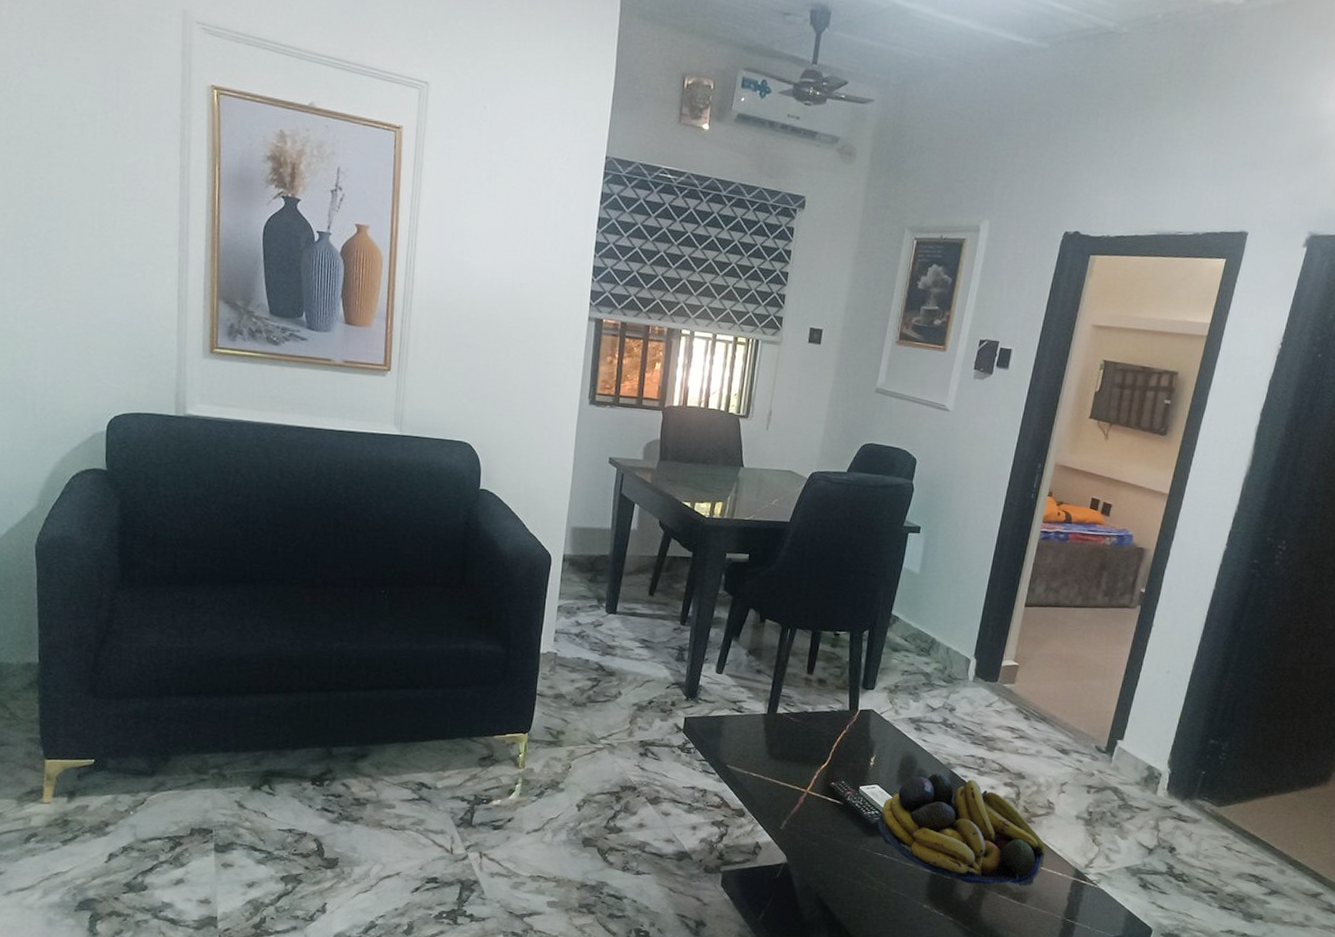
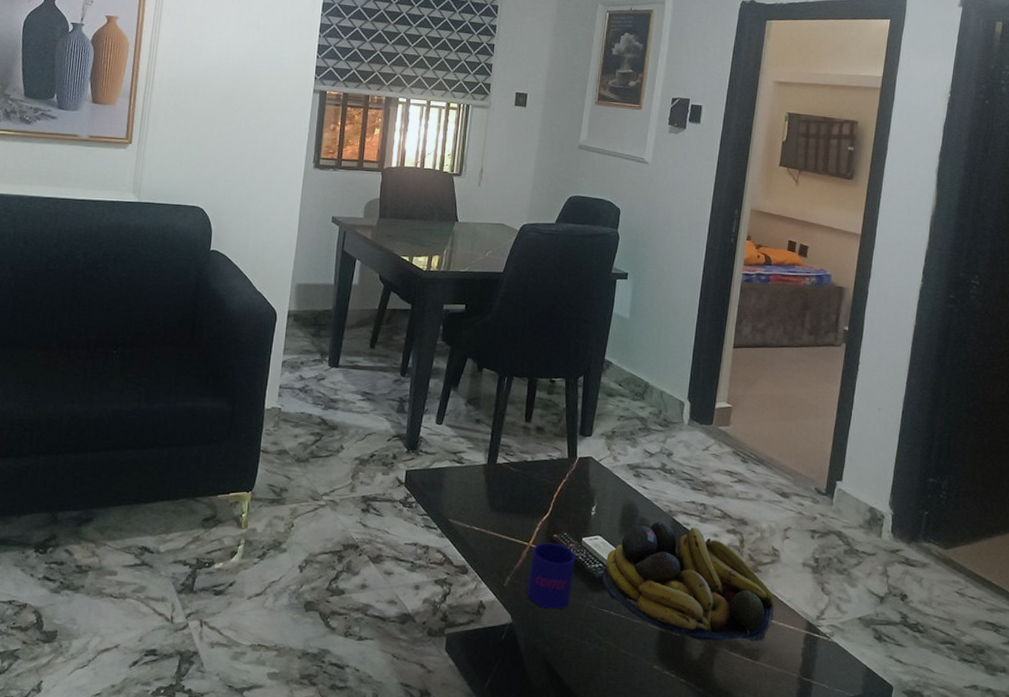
mug: none [803,789,852,852] -> present [527,542,576,609]

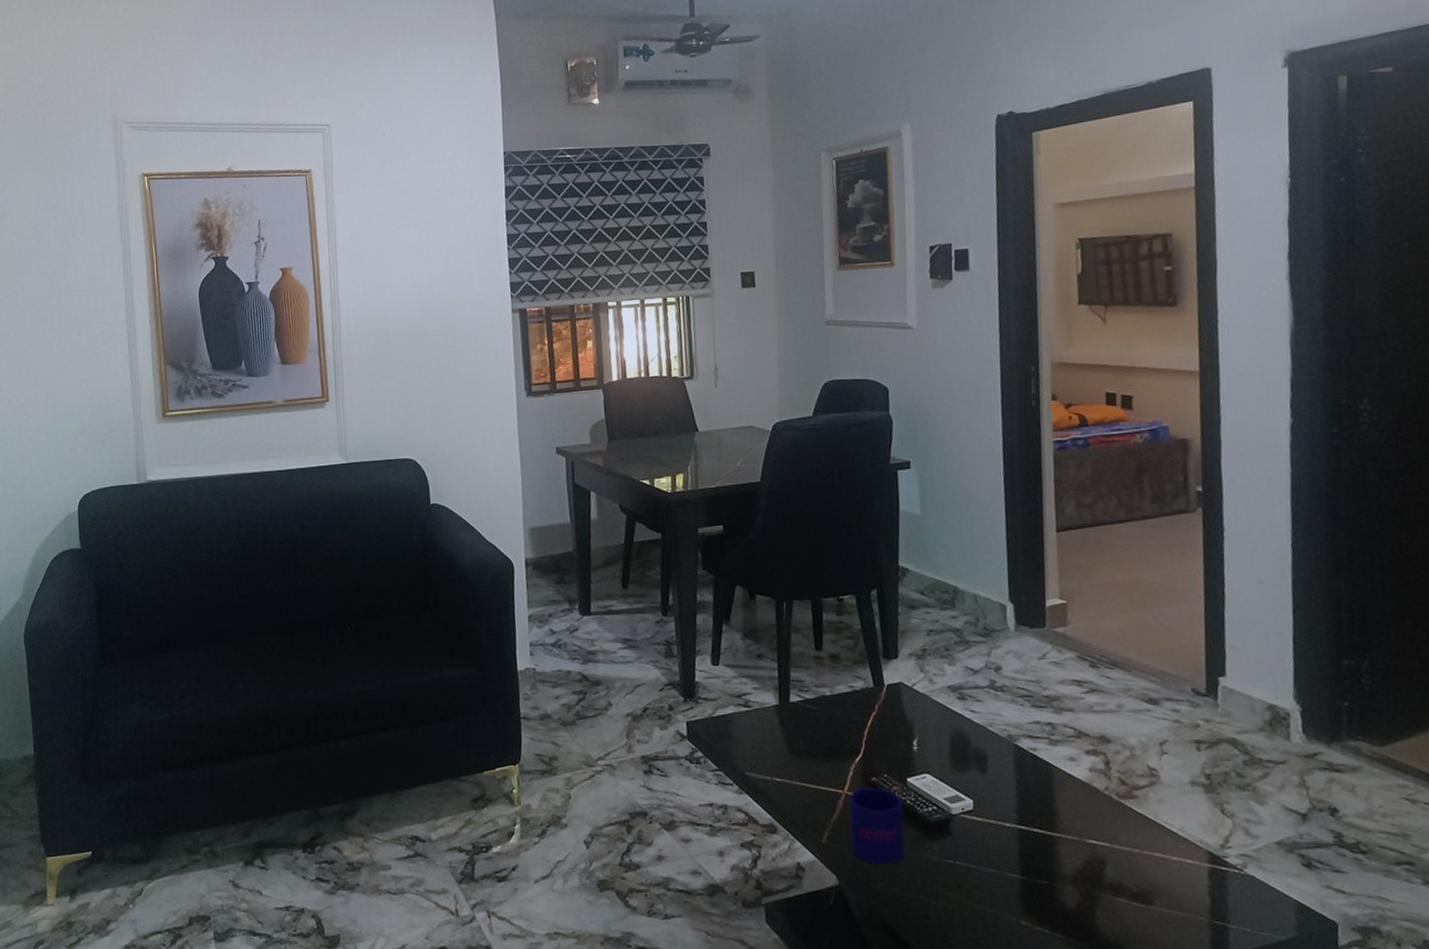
fruit bowl: present [602,521,775,643] -> none [938,749,1164,887]

